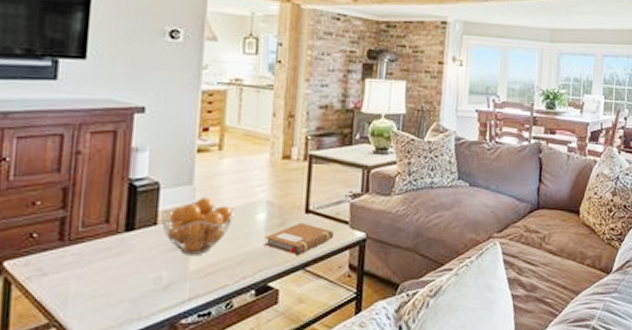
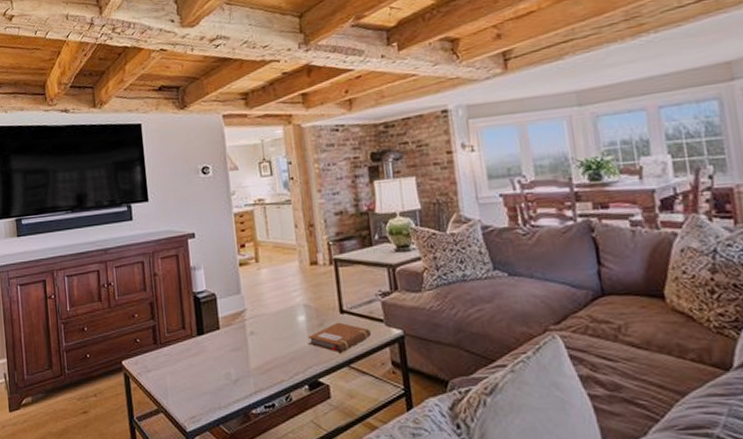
fruit basket: present [161,197,234,255] -> none [221,304,278,354]

